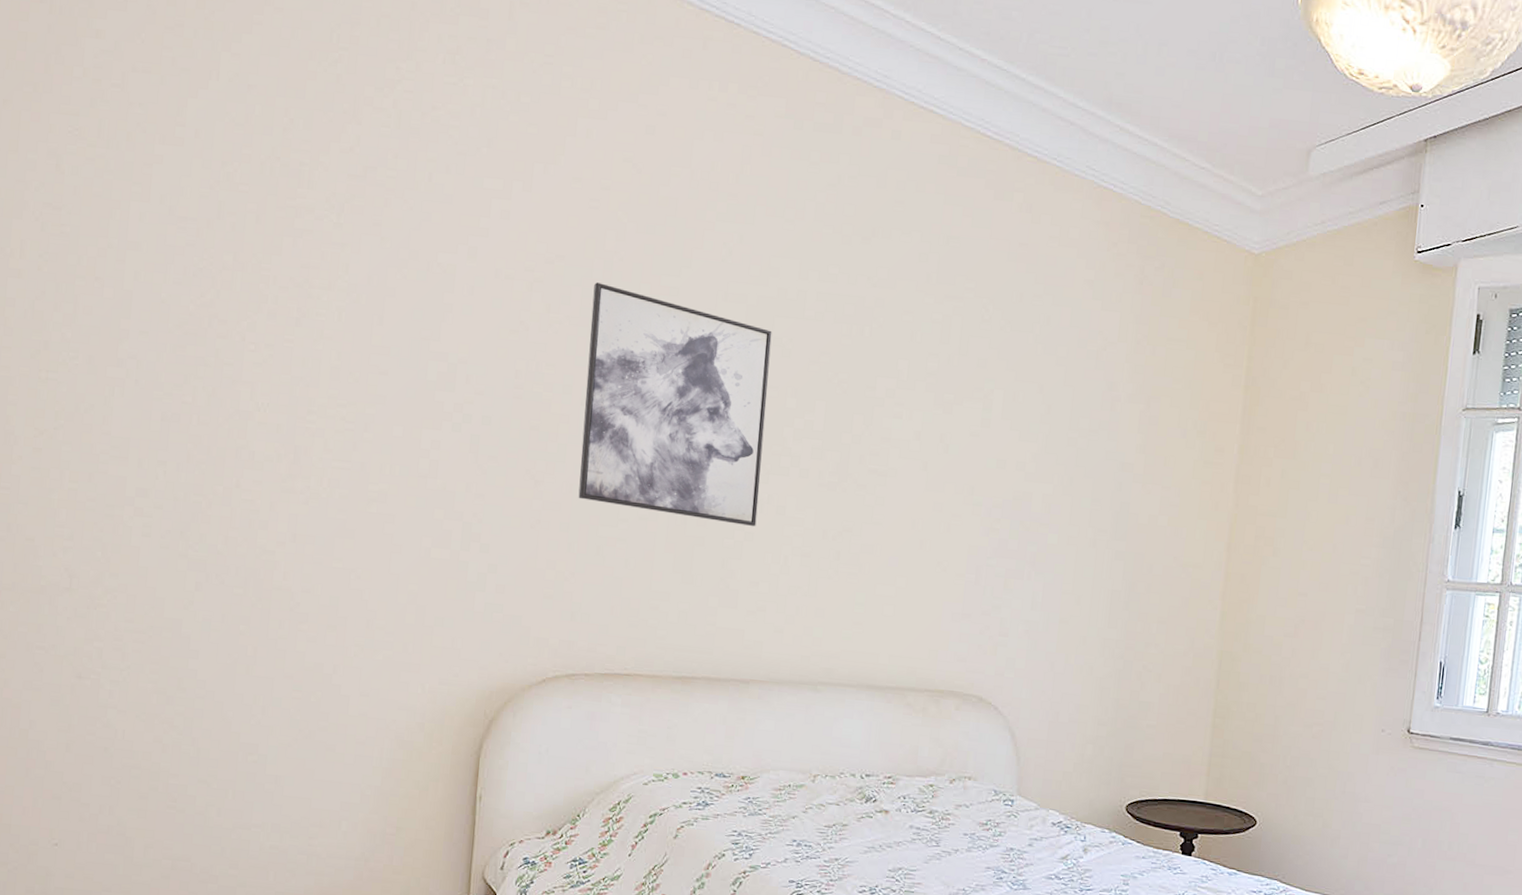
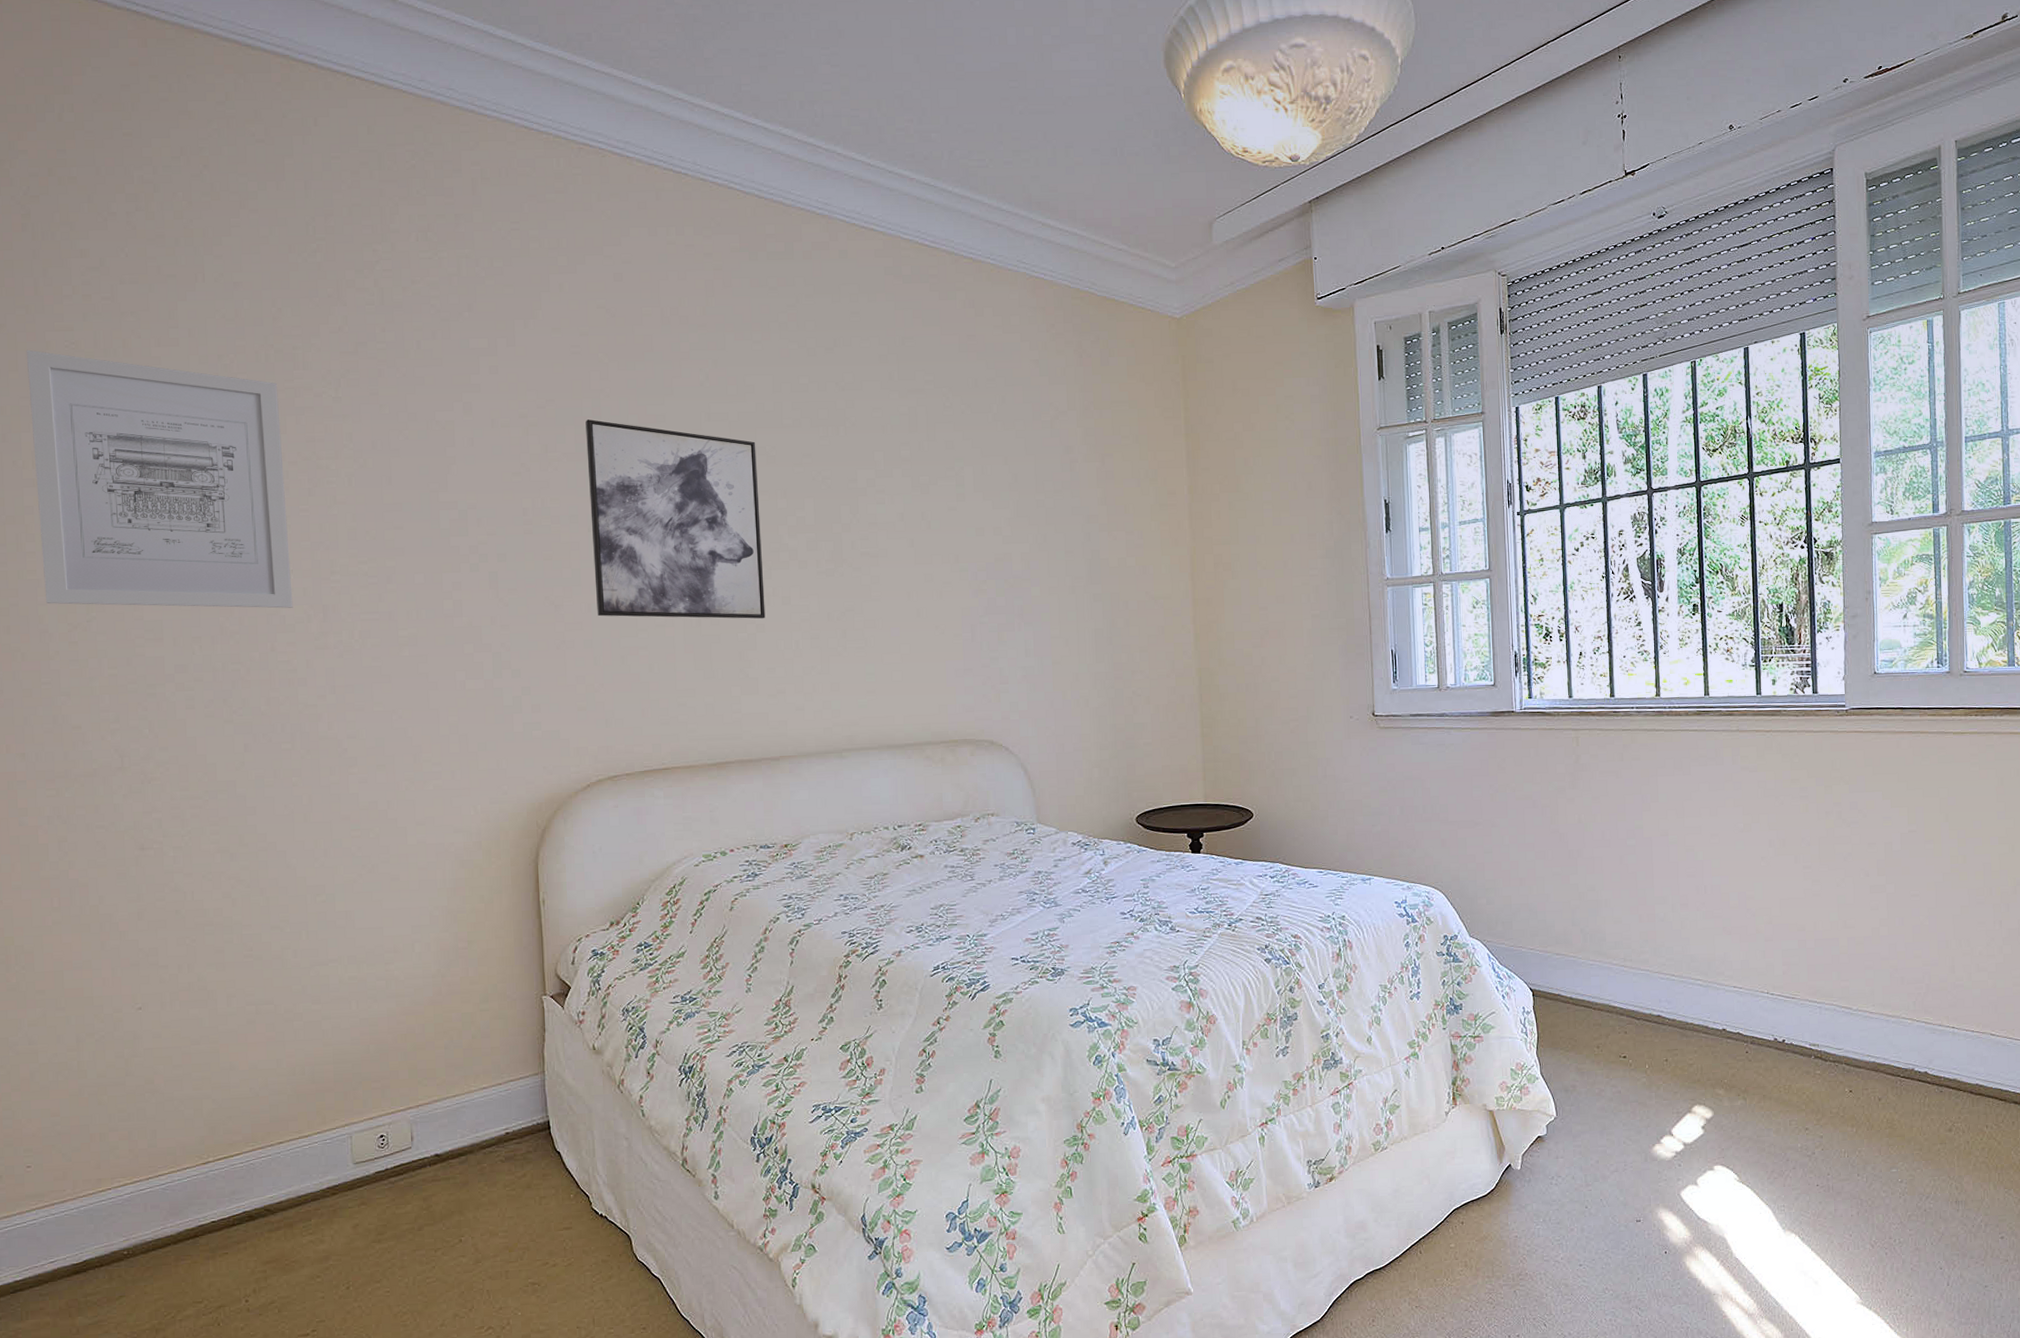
wall art: none [15,130,279,444] -> present [26,349,293,608]

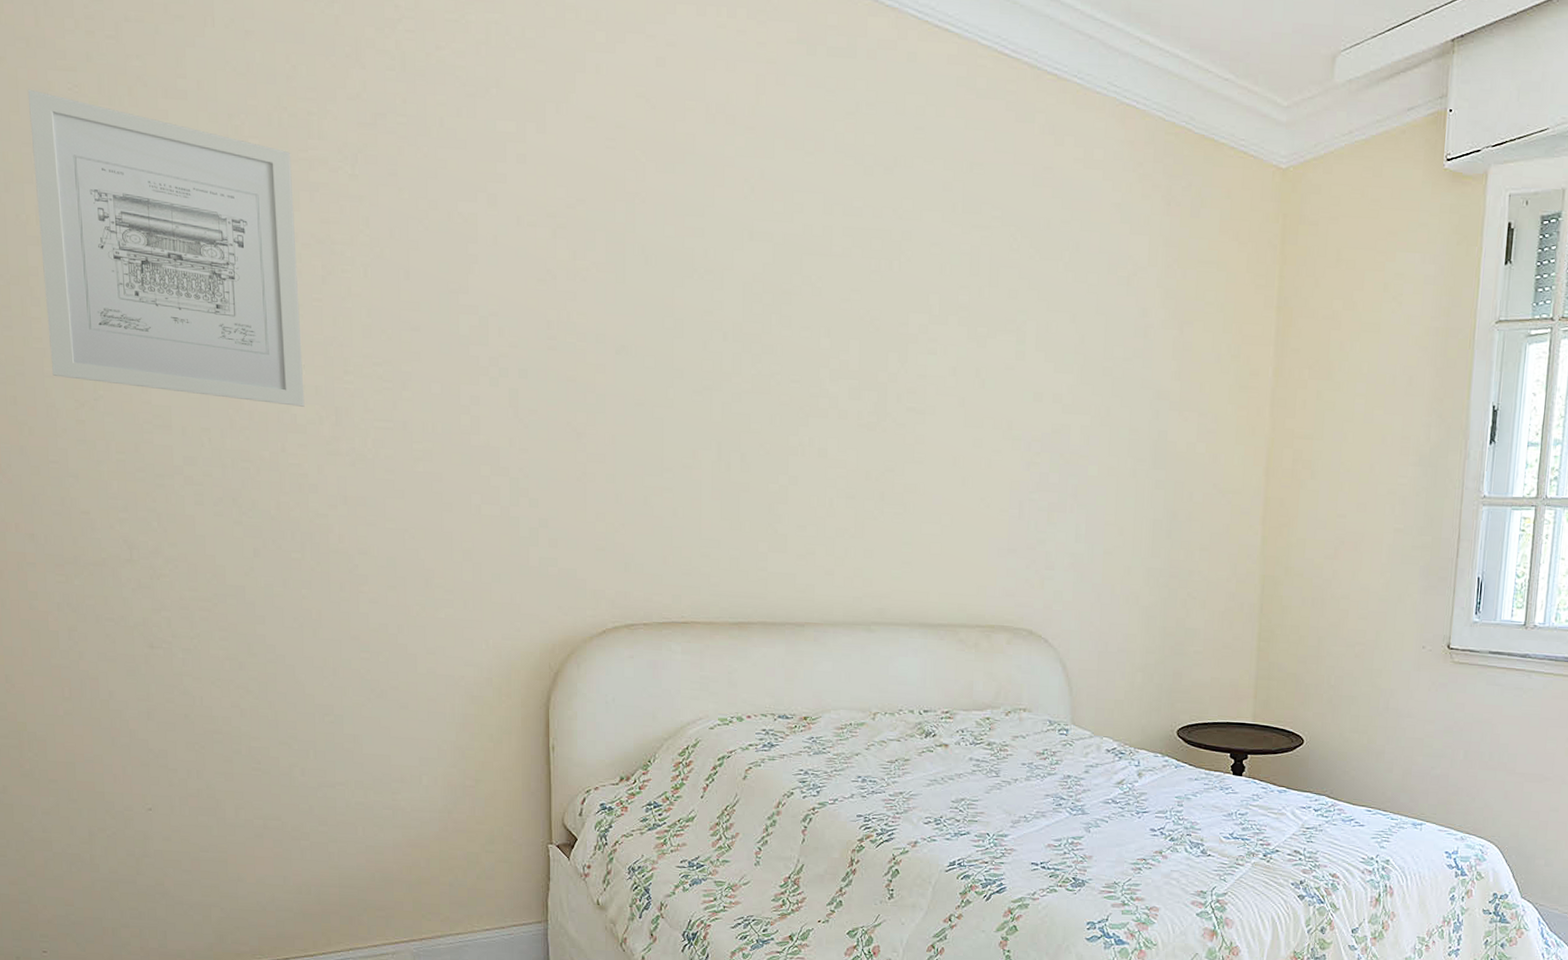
wall art: present [585,419,766,619] -> none [618,226,801,471]

